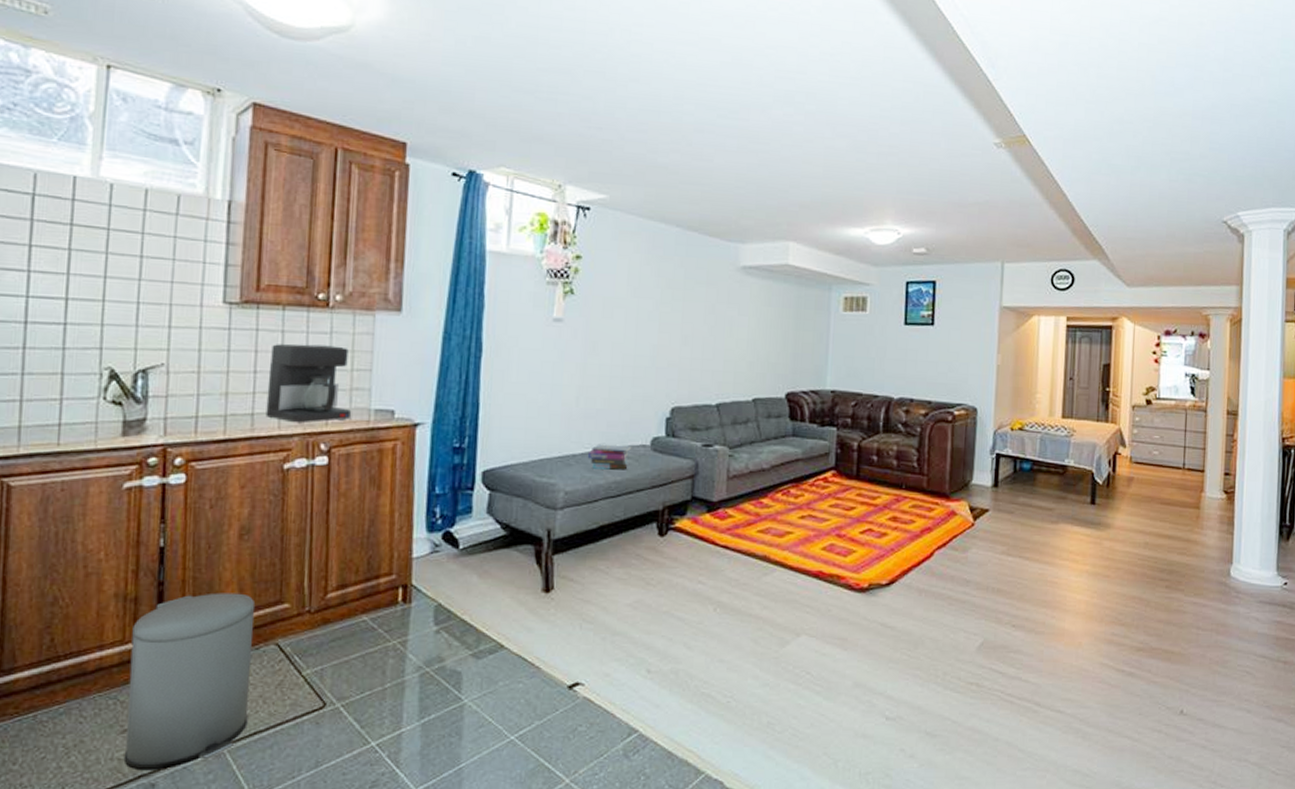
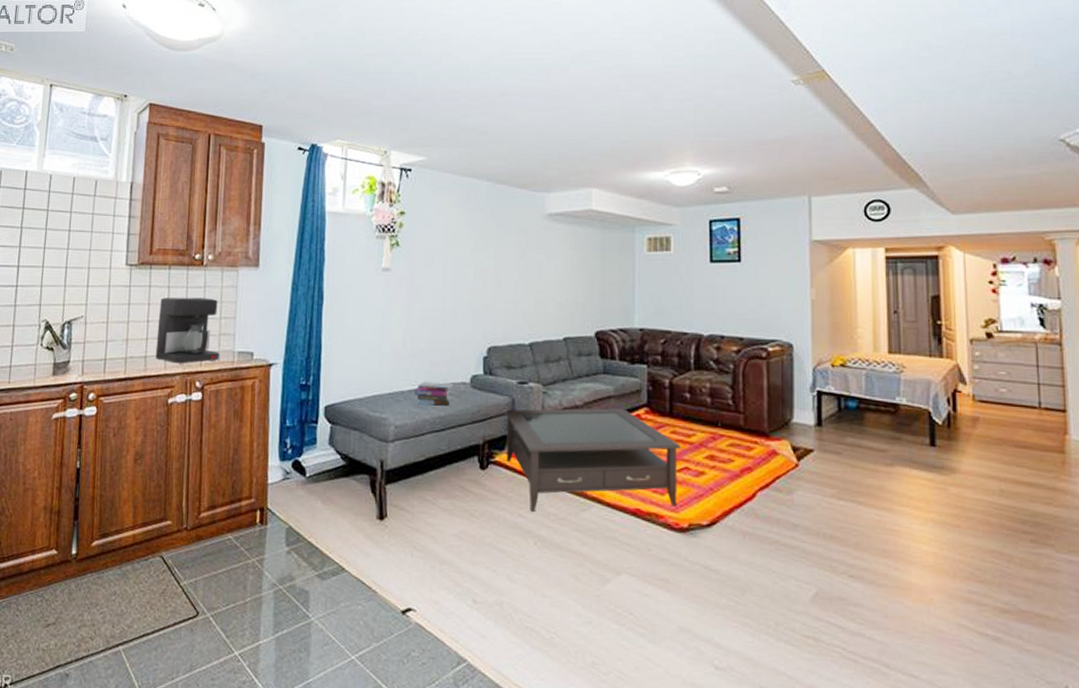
pedal bin: present [124,593,256,771] -> none [47,509,146,662]
coffee table: none [687,471,866,578] -> present [504,408,682,512]

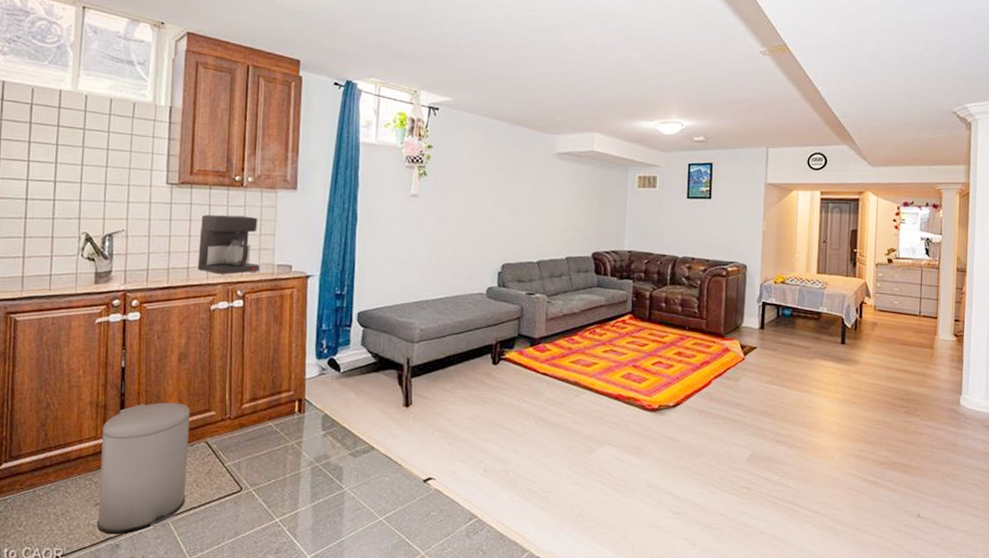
pedal bin: none [47,509,146,662] -> present [97,402,191,535]
books: present [414,381,454,406] -> none [437,292,472,313]
coffee table: present [504,408,682,512] -> none [514,315,657,398]

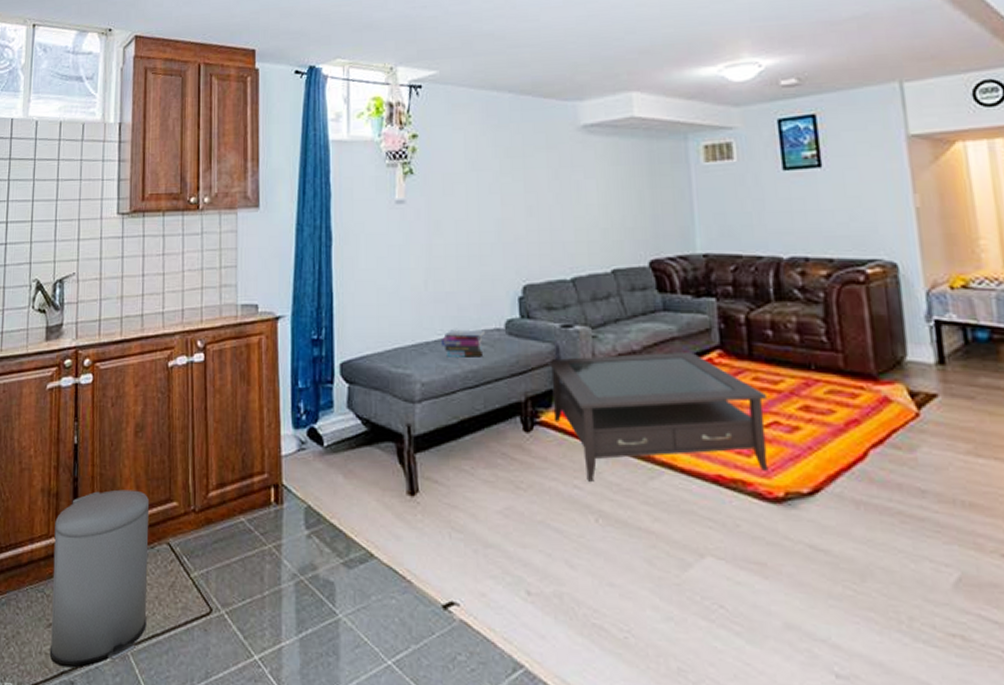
coffee maker: present [197,214,259,275] -> none [152,245,221,322]
books: none [437,292,472,313] -> present [440,329,486,357]
coffee table: none [514,315,657,398] -> present [548,351,769,482]

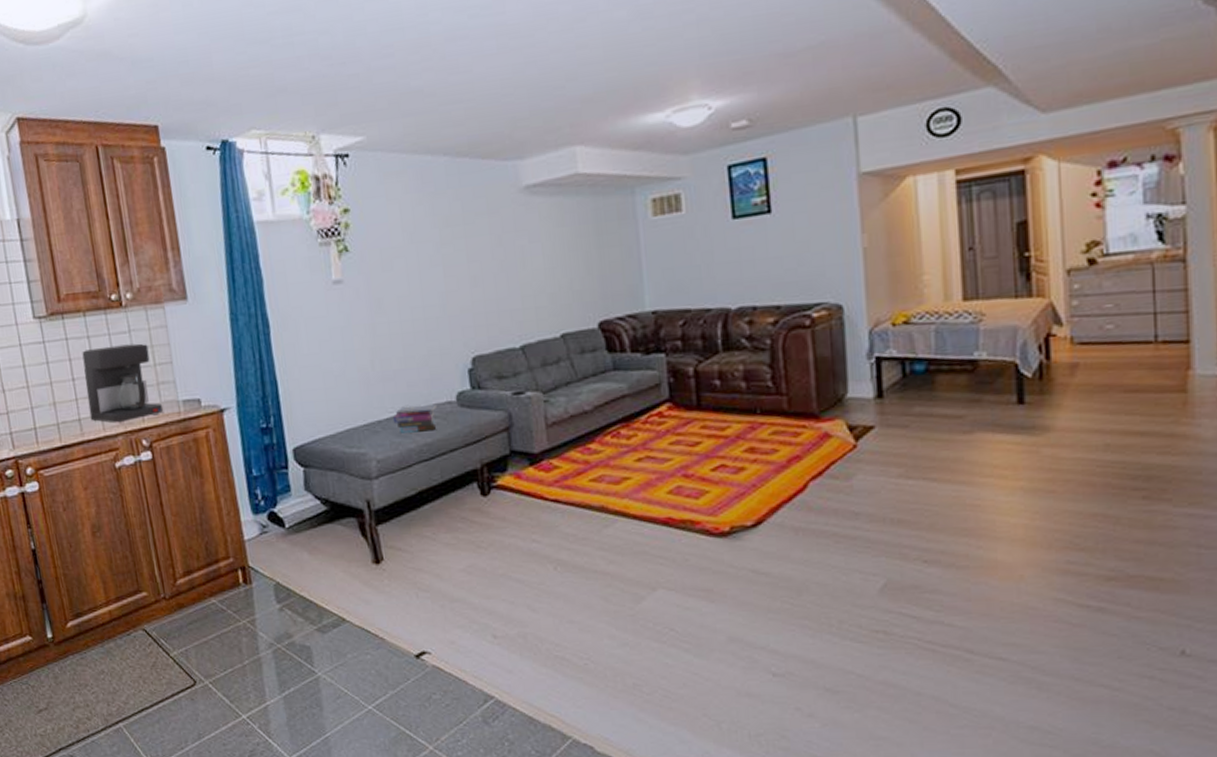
pedal bin: present [49,489,150,668] -> none [26,585,135,744]
coffee maker: none [152,245,221,322] -> present [82,343,163,423]
coffee table: present [548,351,769,482] -> none [501,407,715,535]

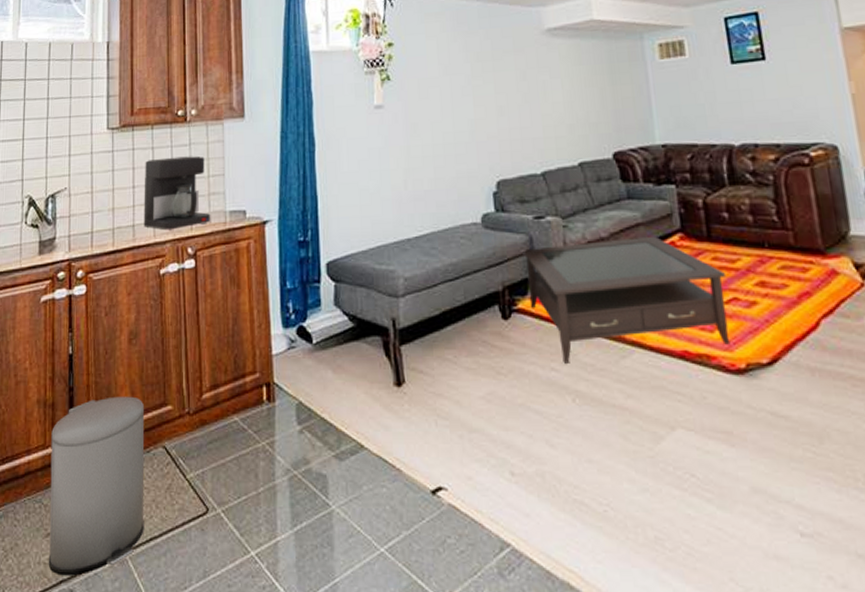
pedal bin: none [26,585,135,744] -> present [48,396,145,576]
books: present [392,404,438,433] -> none [421,225,464,252]
coffee table: none [501,407,715,535] -> present [523,236,730,364]

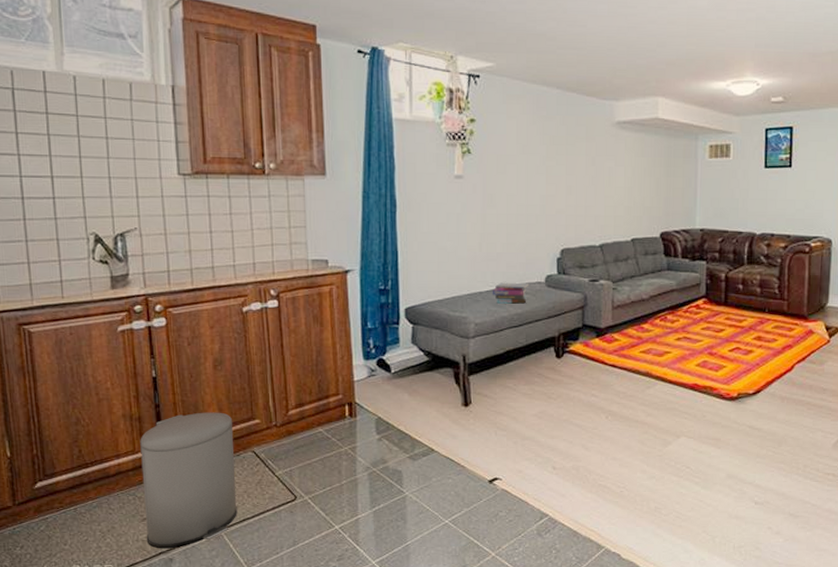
coffee maker: present [143,156,210,231] -> none [222,207,292,274]
books: none [421,225,464,252] -> present [492,282,529,304]
coffee table: present [523,236,730,364] -> none [578,299,734,391]

